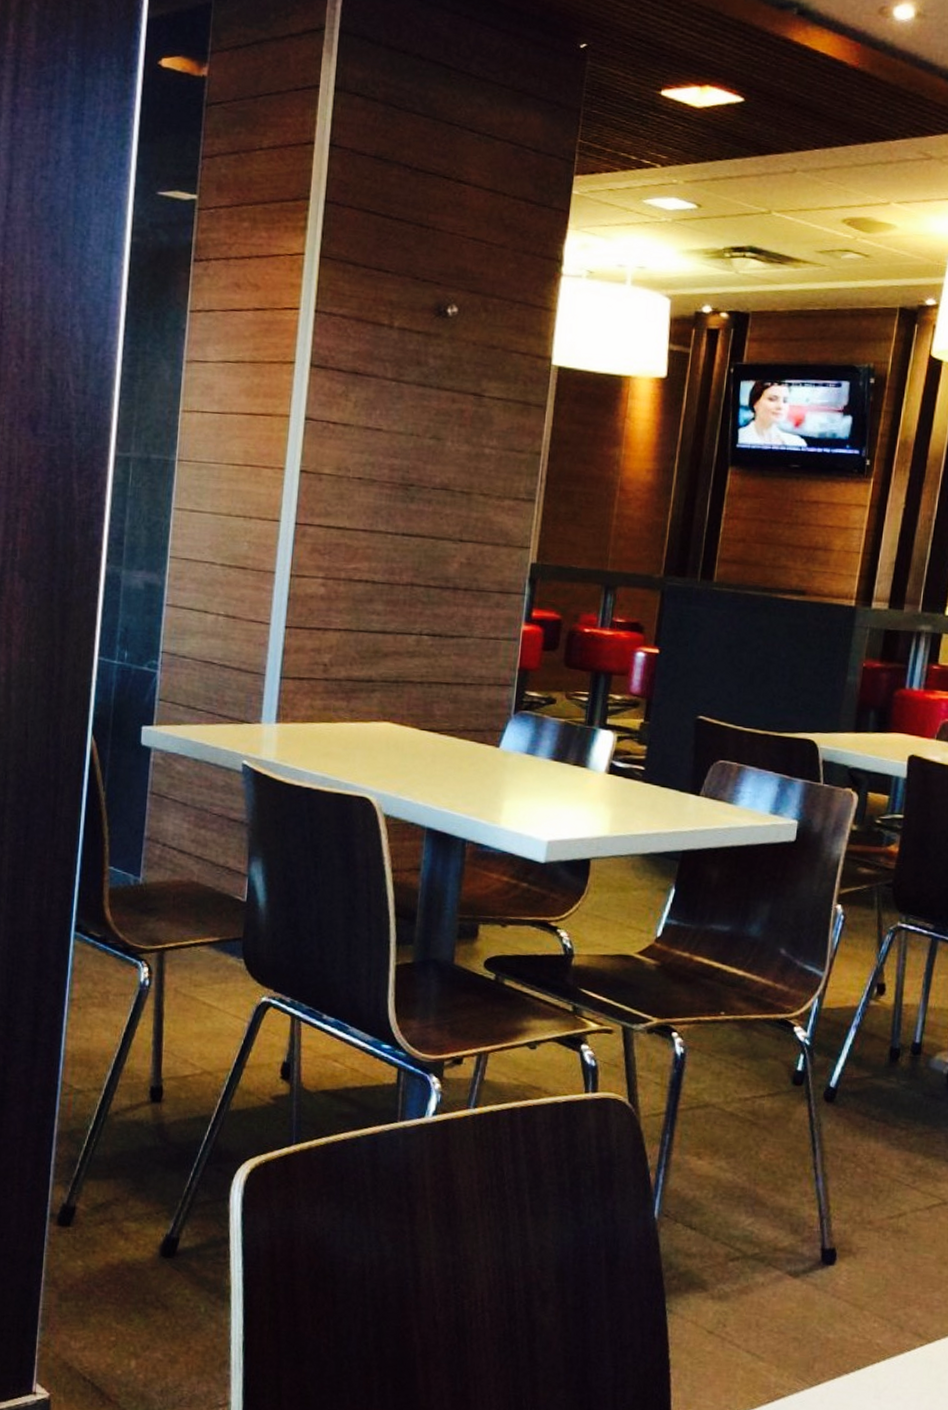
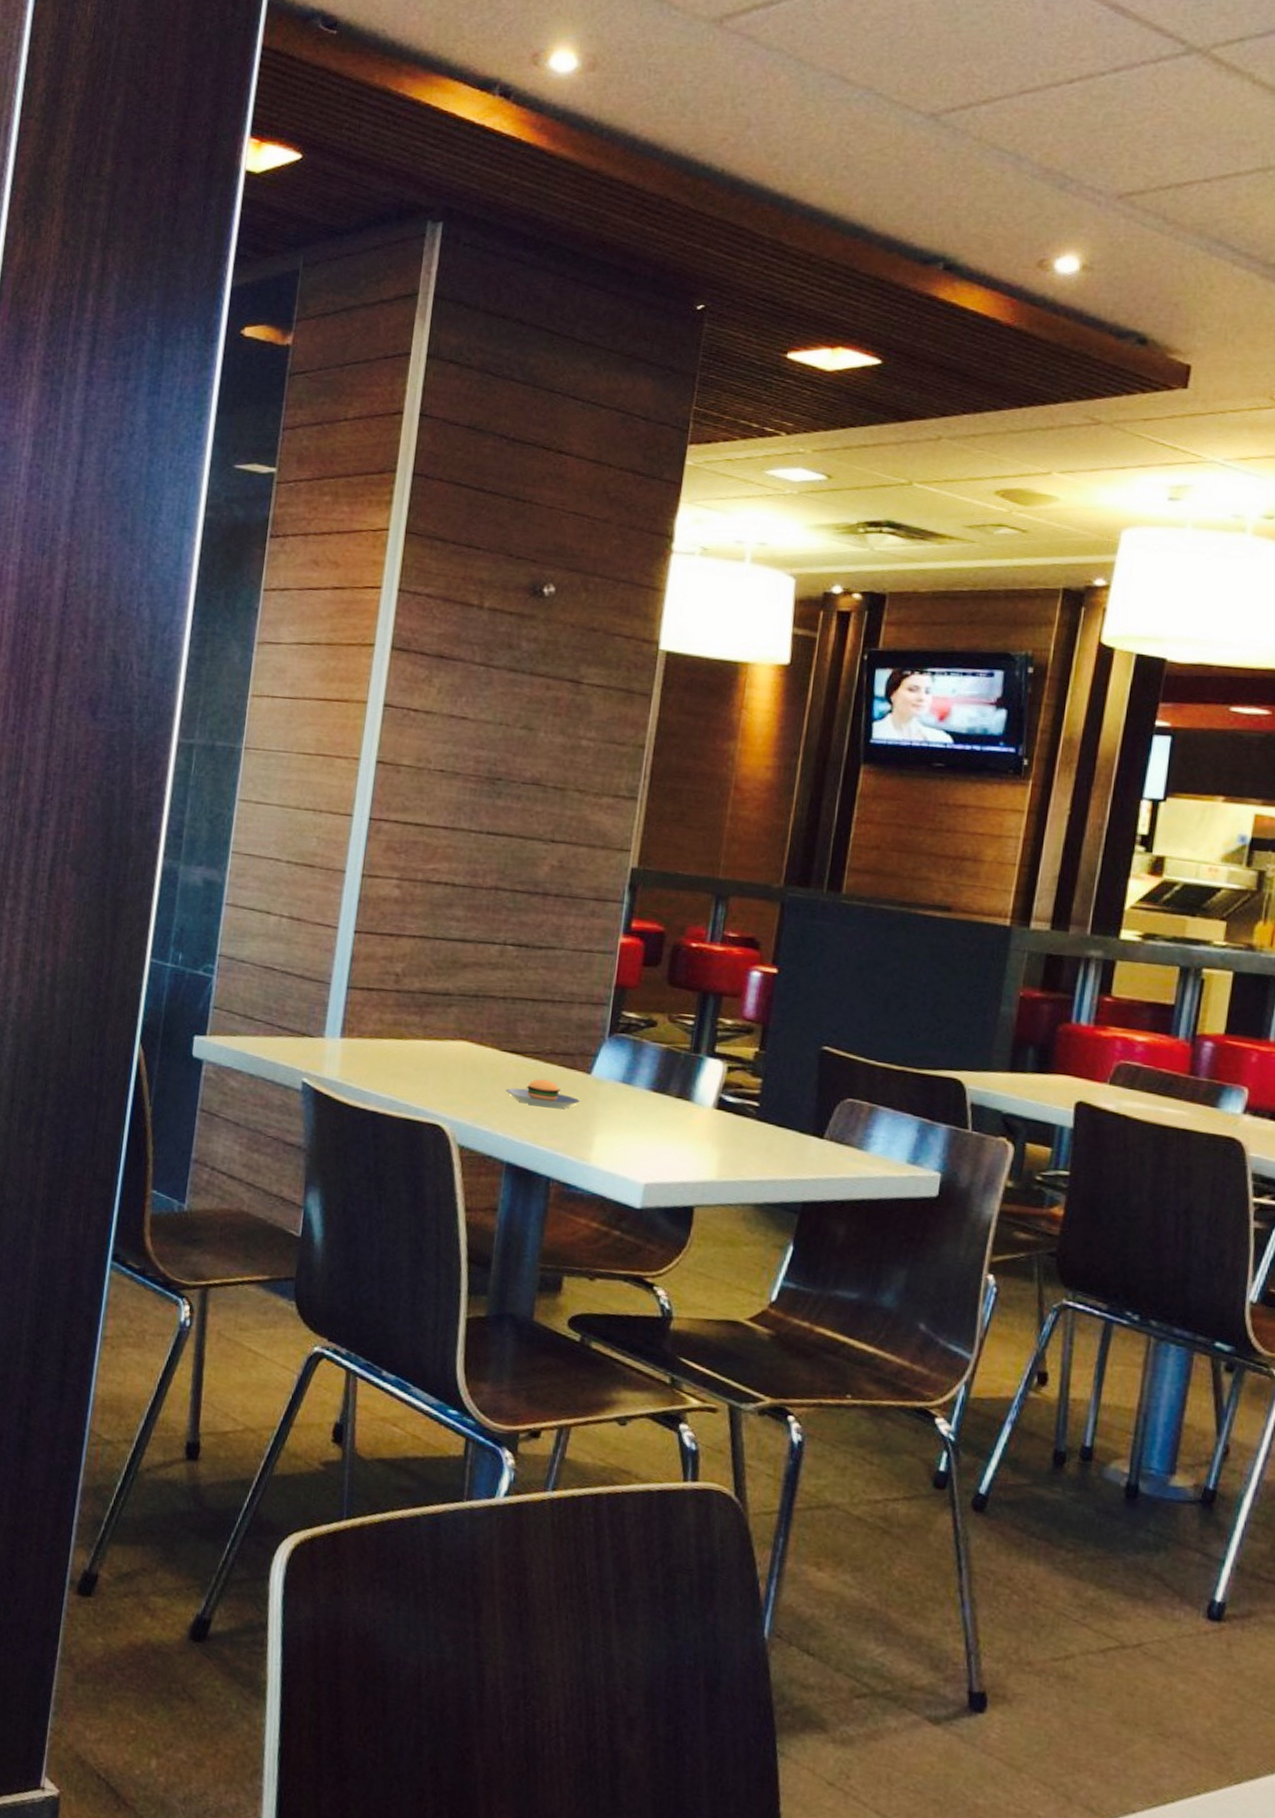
hamburger: none [425,753,490,779] -> present [506,1079,580,1109]

